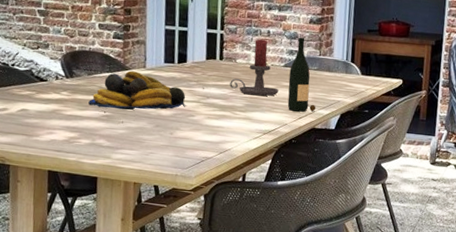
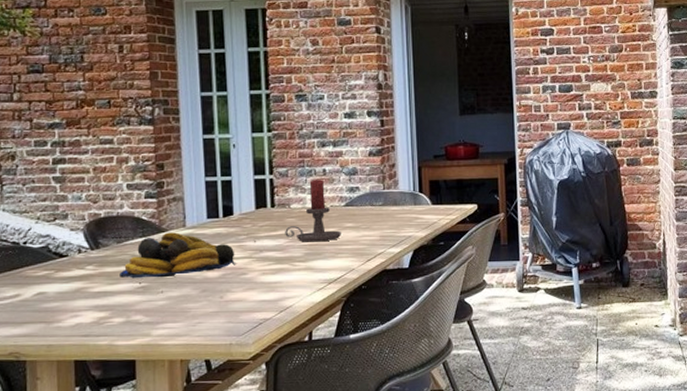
wine bottle: present [287,37,316,112] -> none [351,172,386,254]

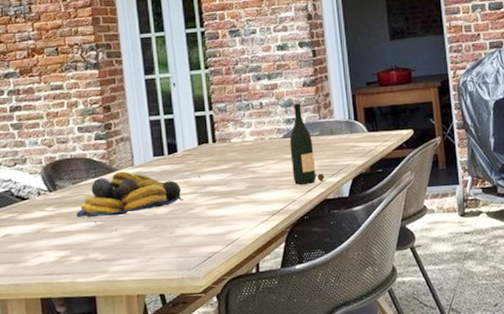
candle holder: present [285,180,341,242] -> none [227,113,281,176]
wine bottle: none [351,172,386,254] -> present [289,103,325,185]

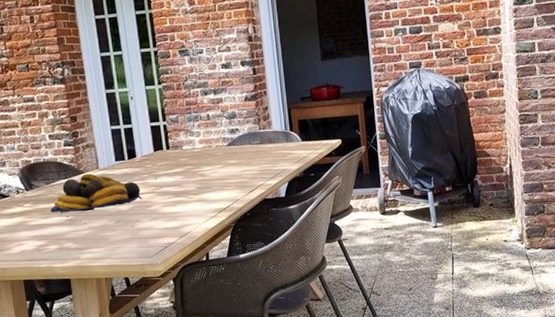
wine bottle: present [289,103,325,185] -> none [233,115,265,186]

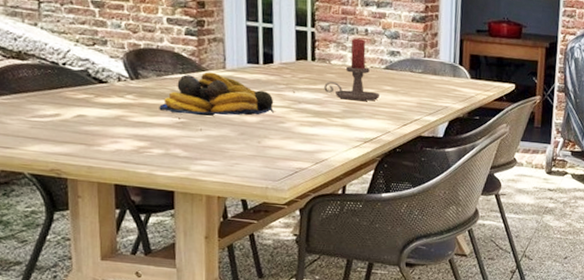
candle holder: none [180,124,226,178] -> present [324,38,380,102]

